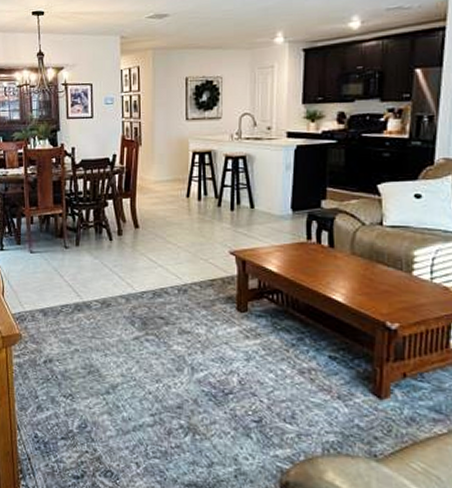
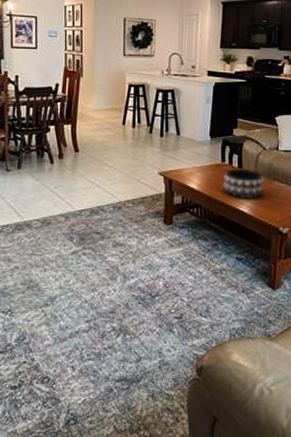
decorative bowl: none [309,247,364,286] -> present [223,168,264,199]

